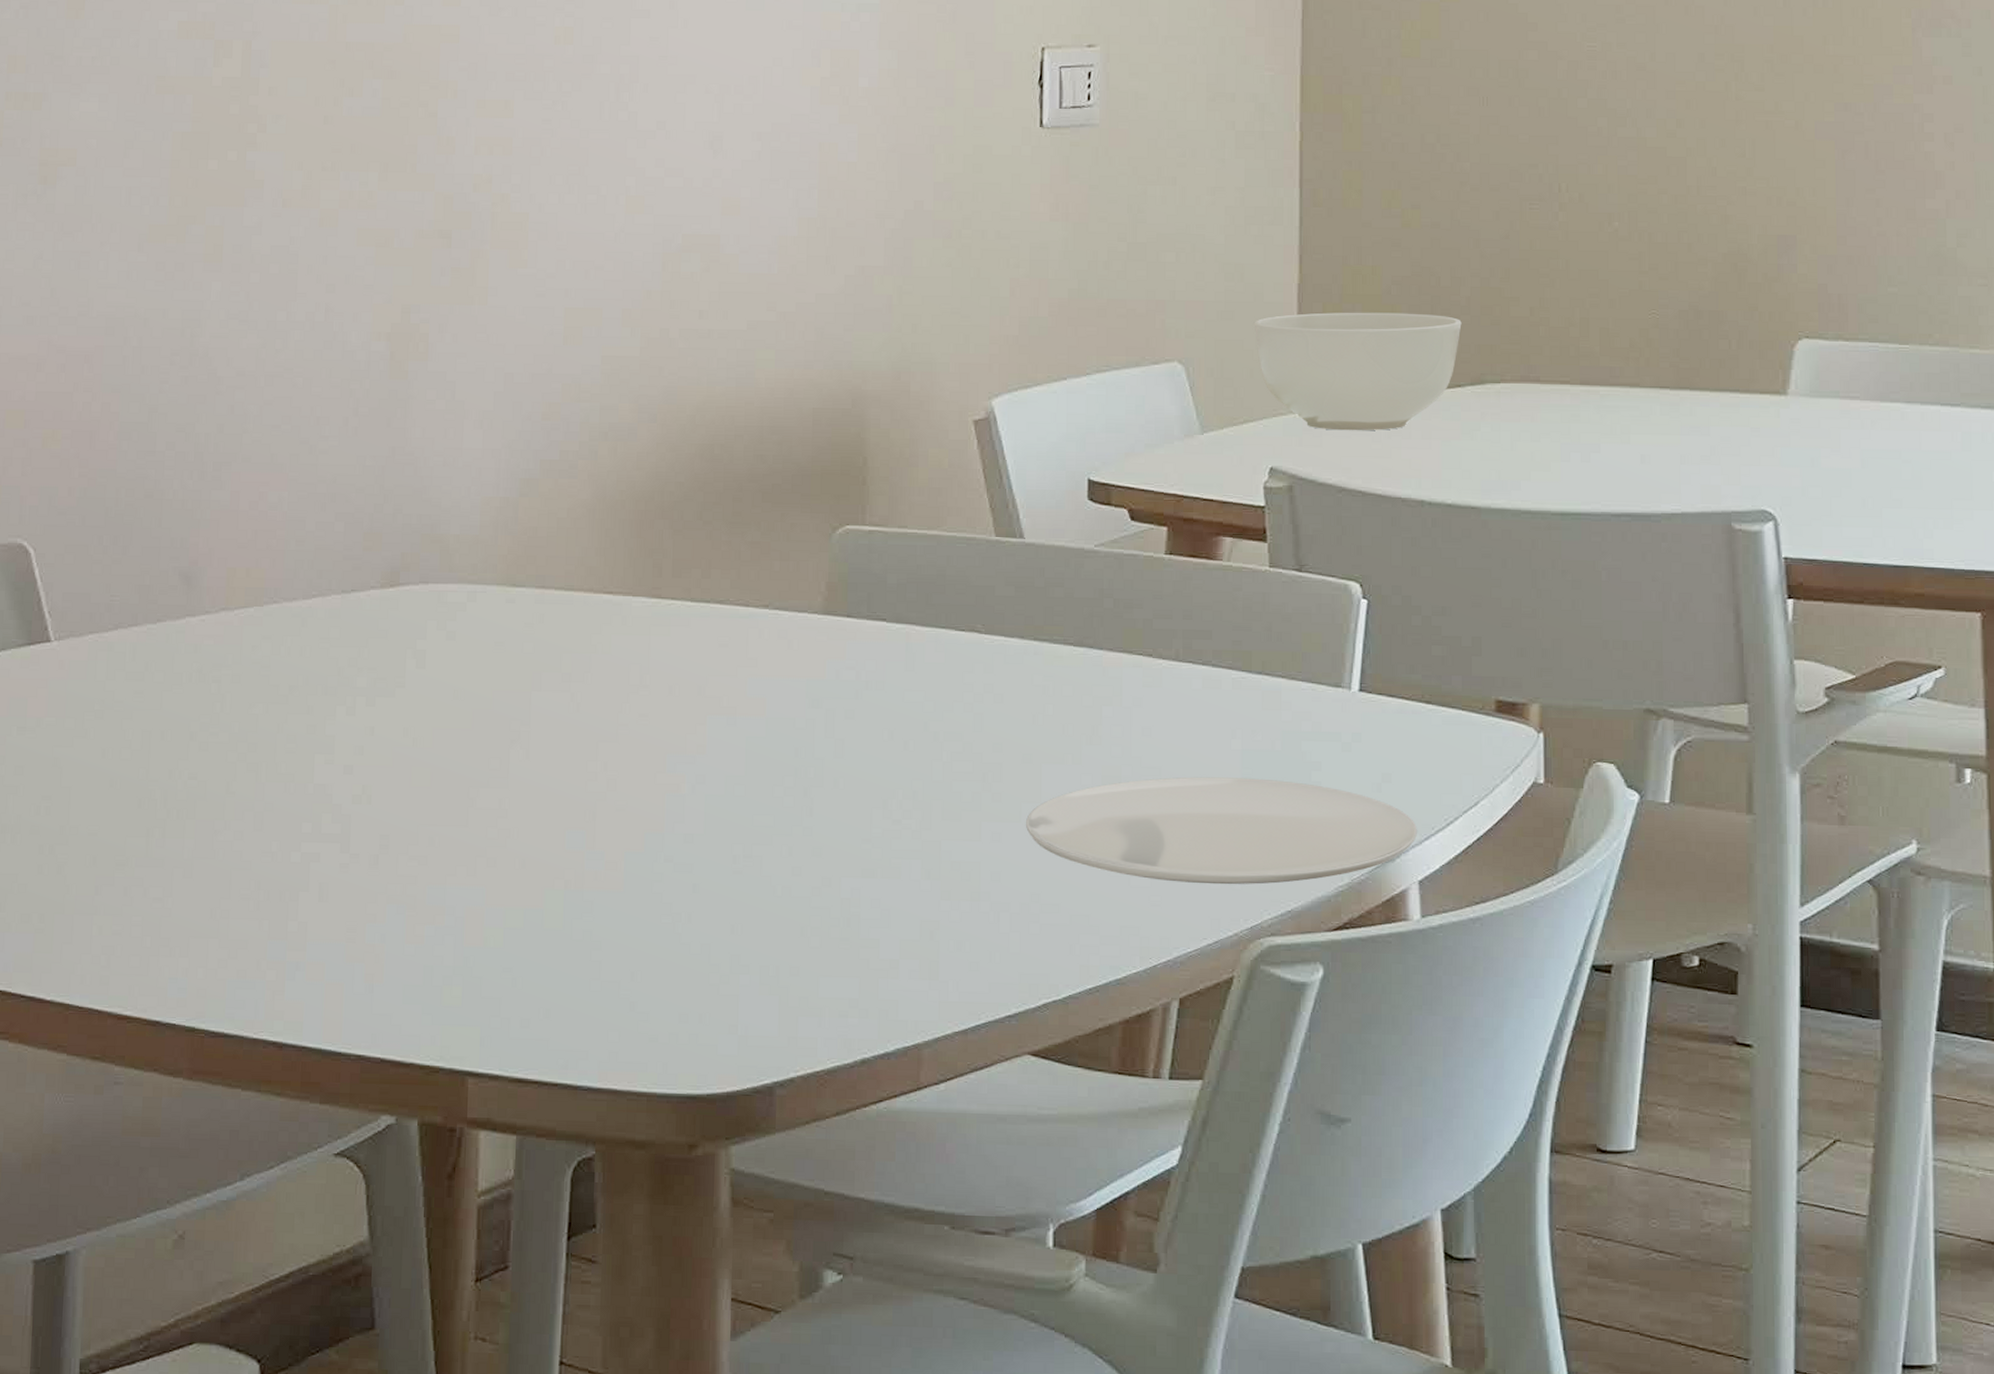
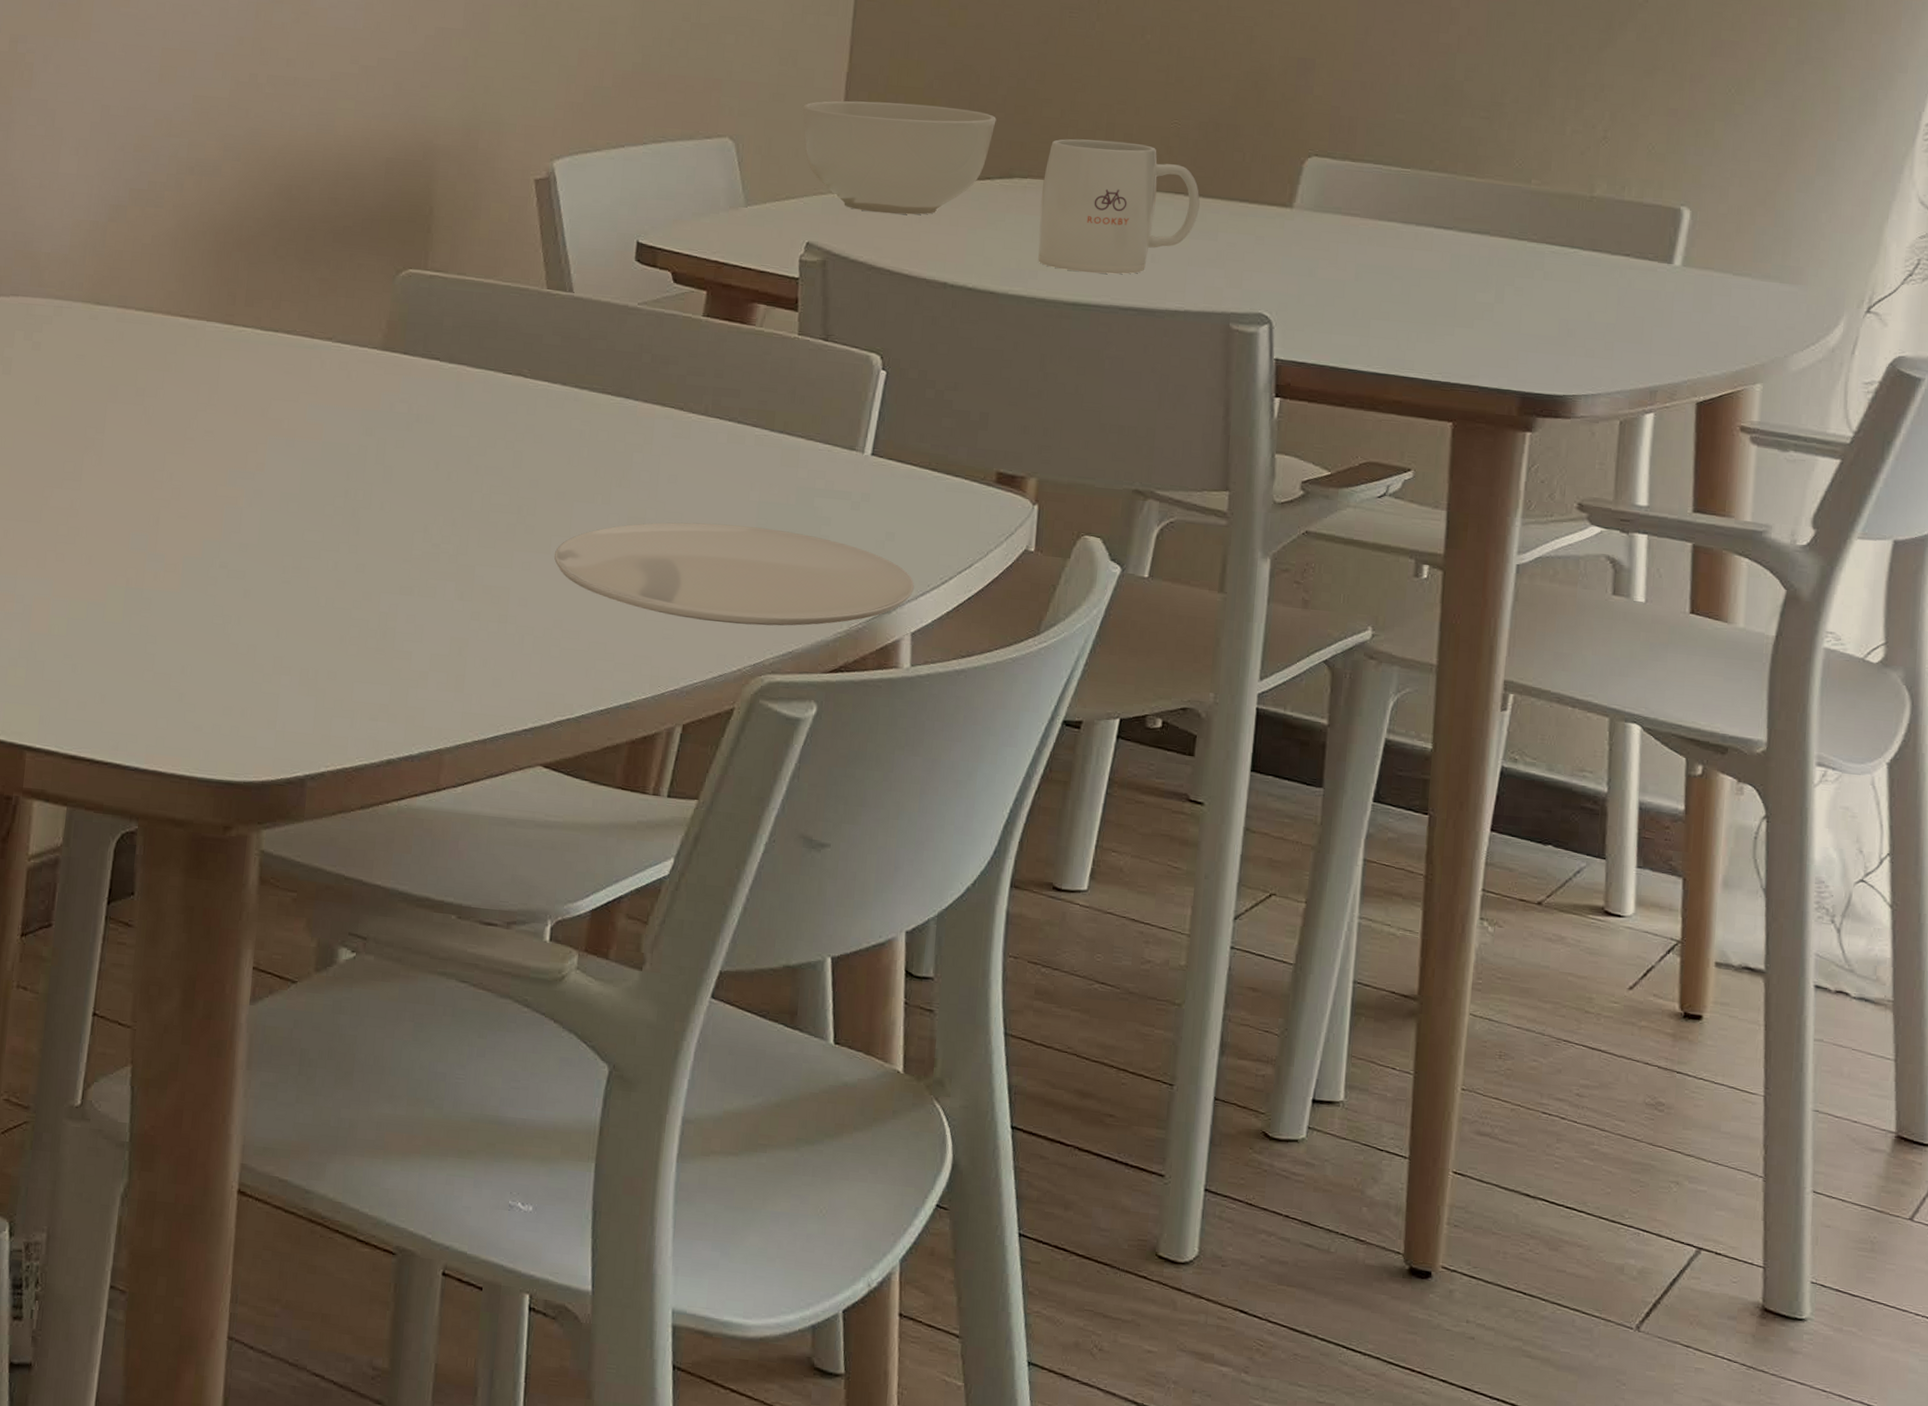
mug: none [1517,336,1687,479] -> present [1038,139,1200,275]

